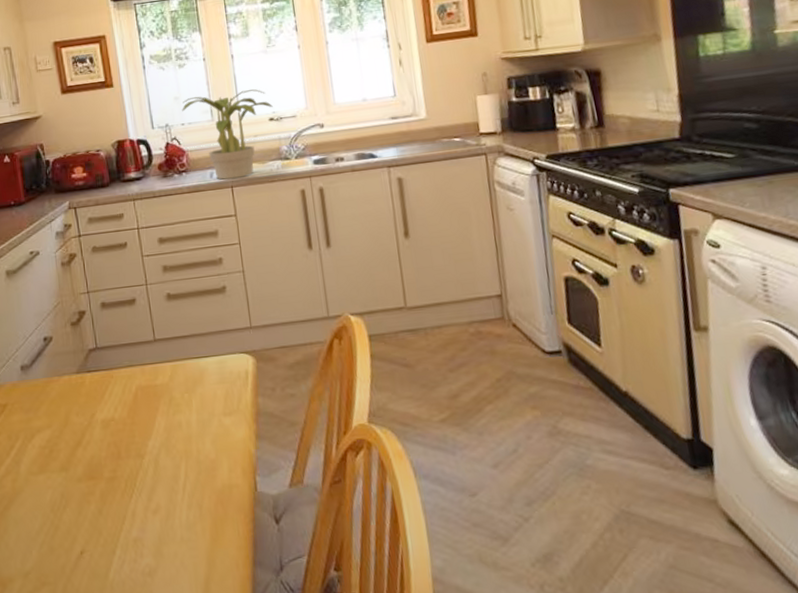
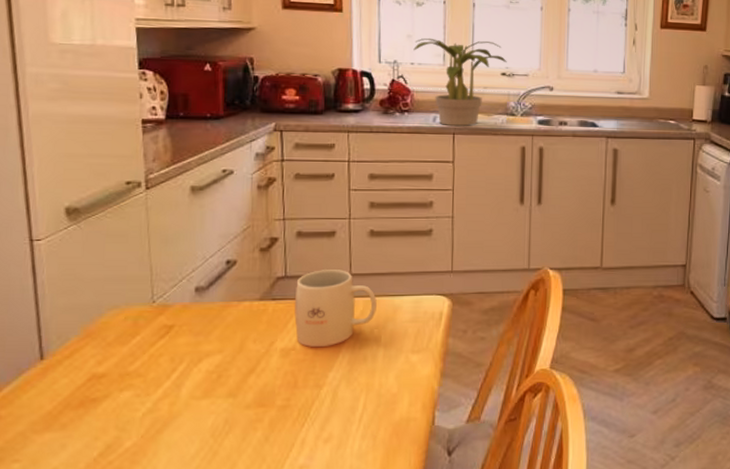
mug: none [106,336,184,417] -> present [294,270,377,348]

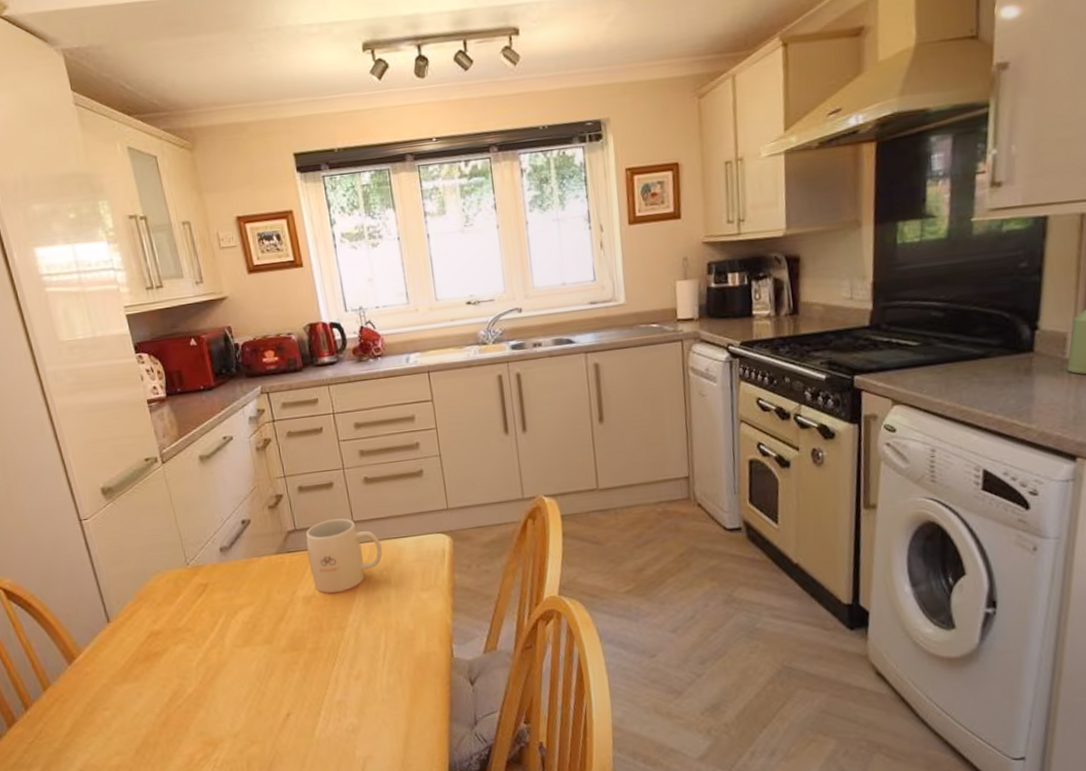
potted plant: present [413,38,507,126] -> none [376,271,470,365]

